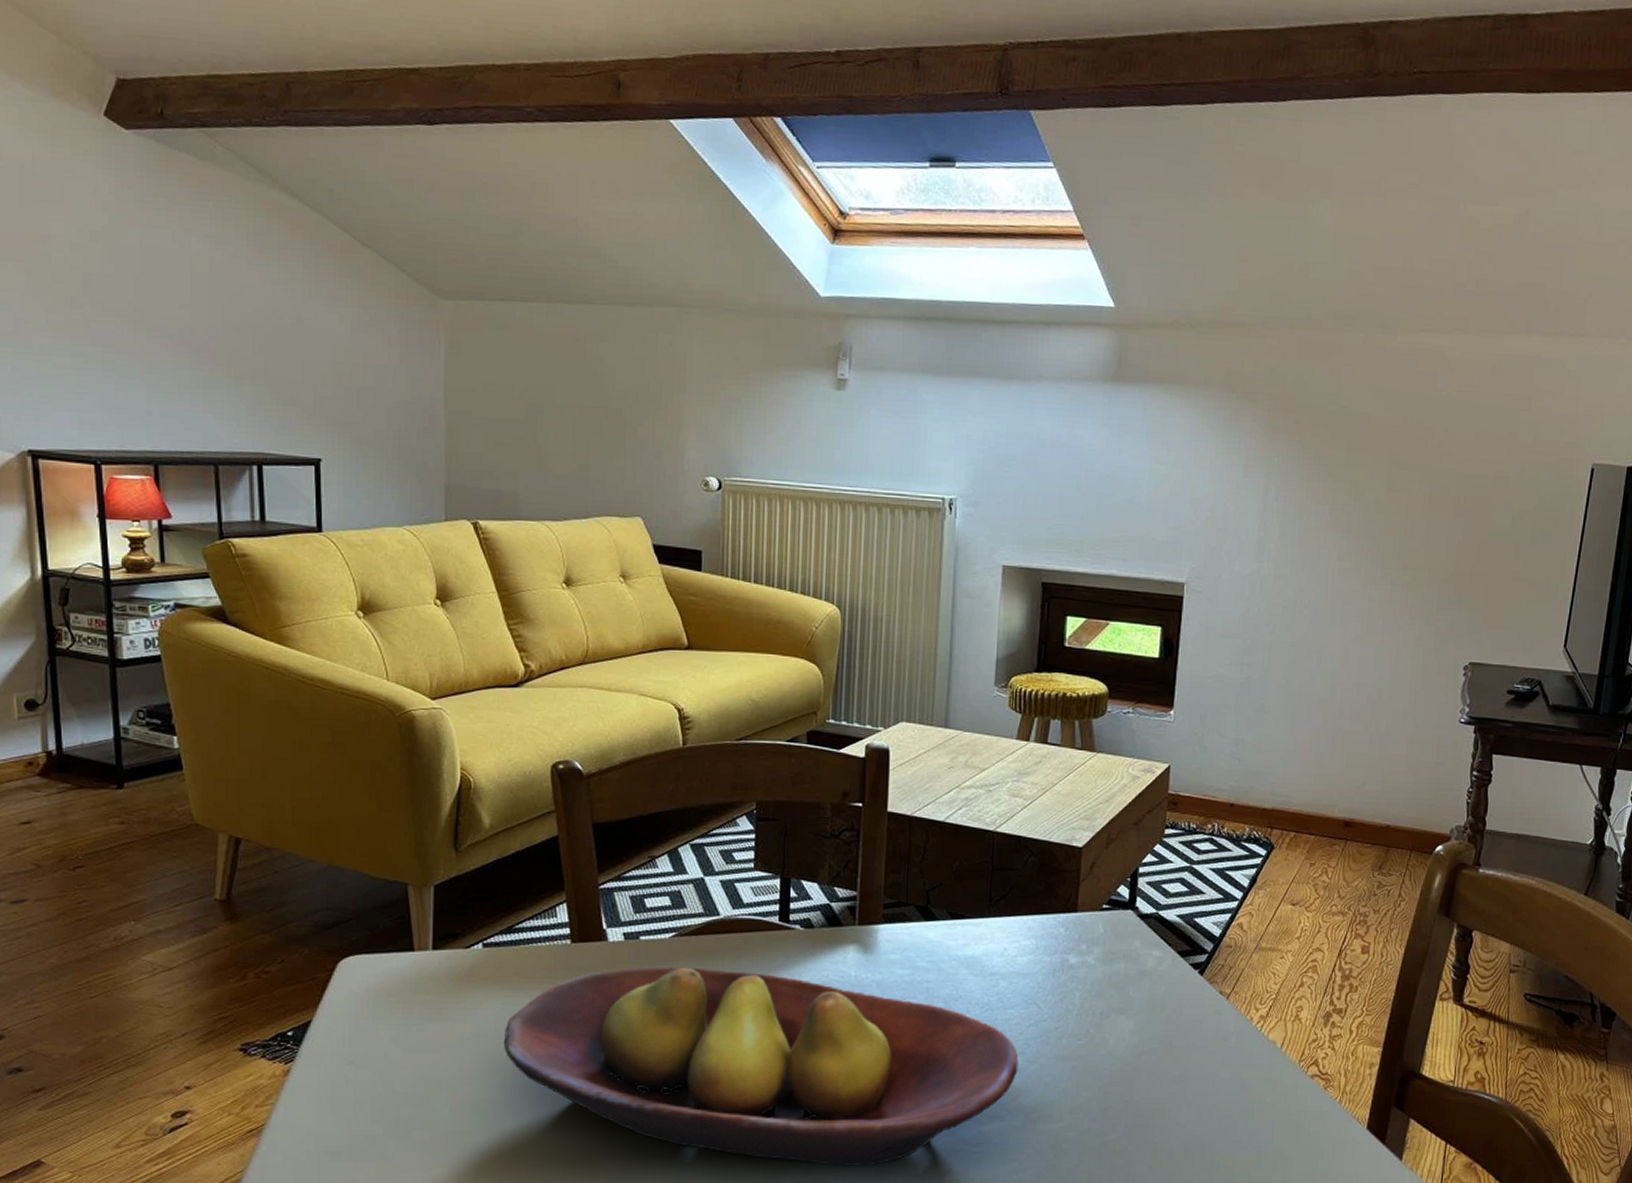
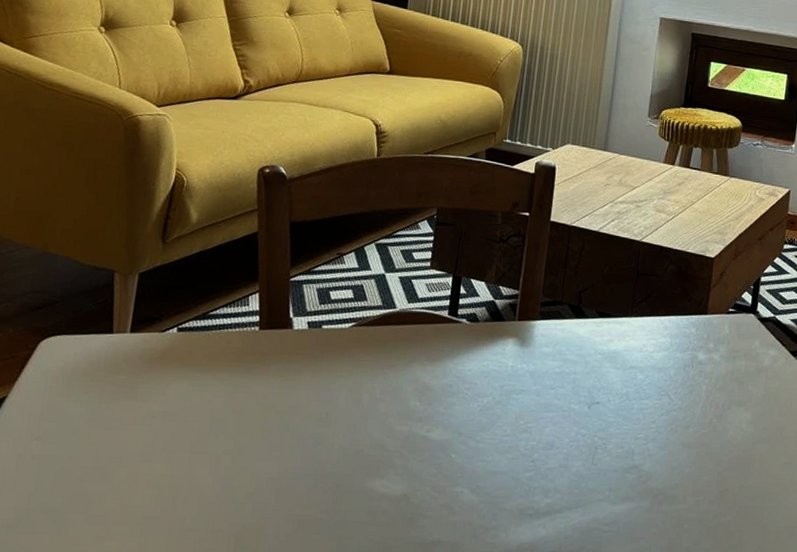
fruit bowl: present [503,966,1019,1166] -> none [186,353,650,543]

